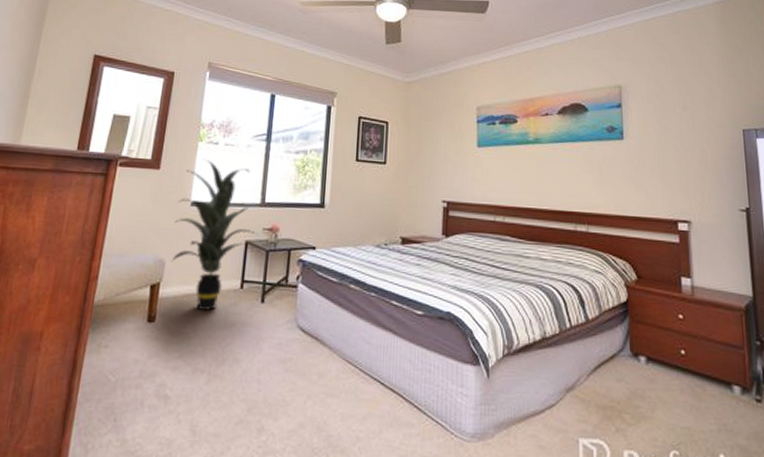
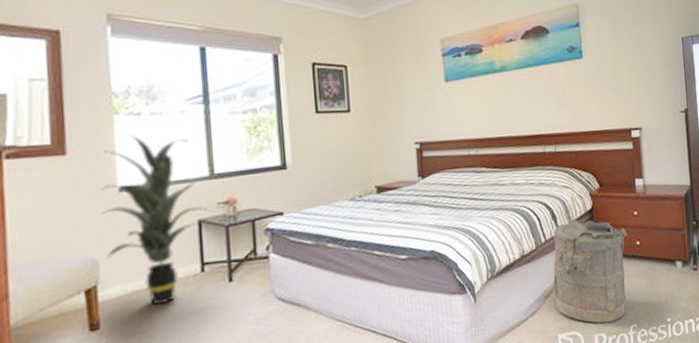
laundry hamper: none [577,309,669,440] -> present [553,219,627,324]

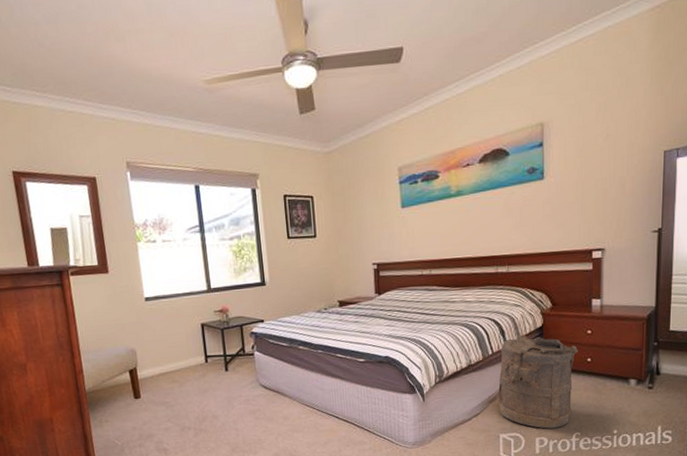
indoor plant: present [101,135,212,305] -> none [133,258,211,385]

